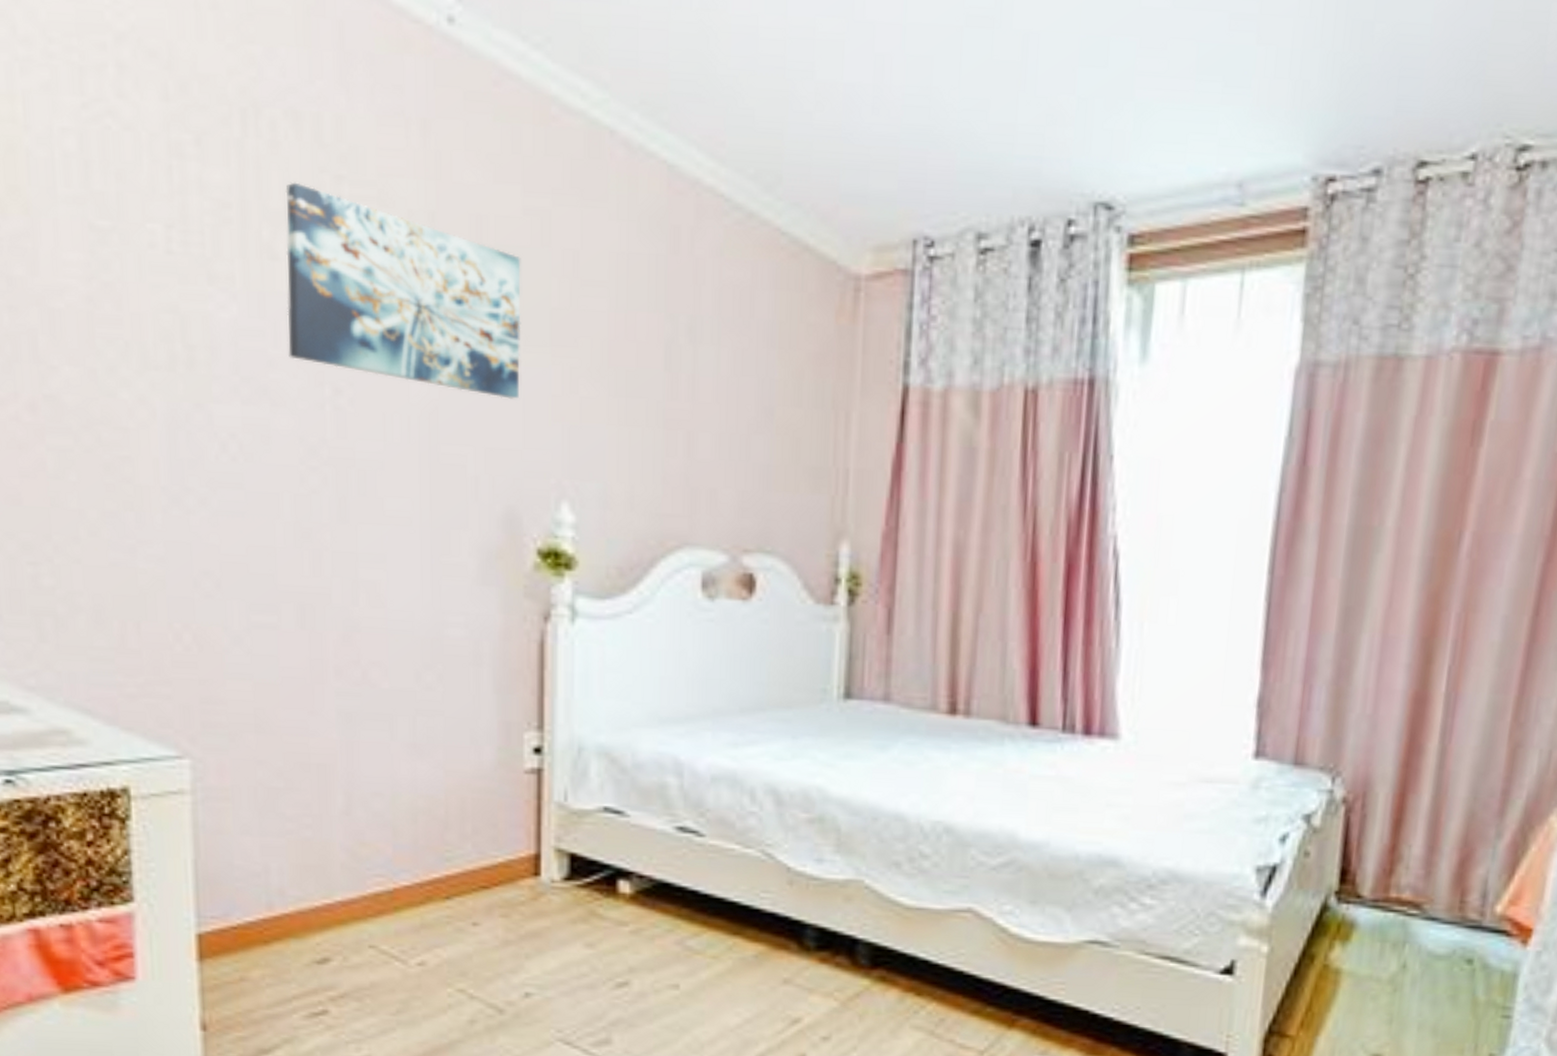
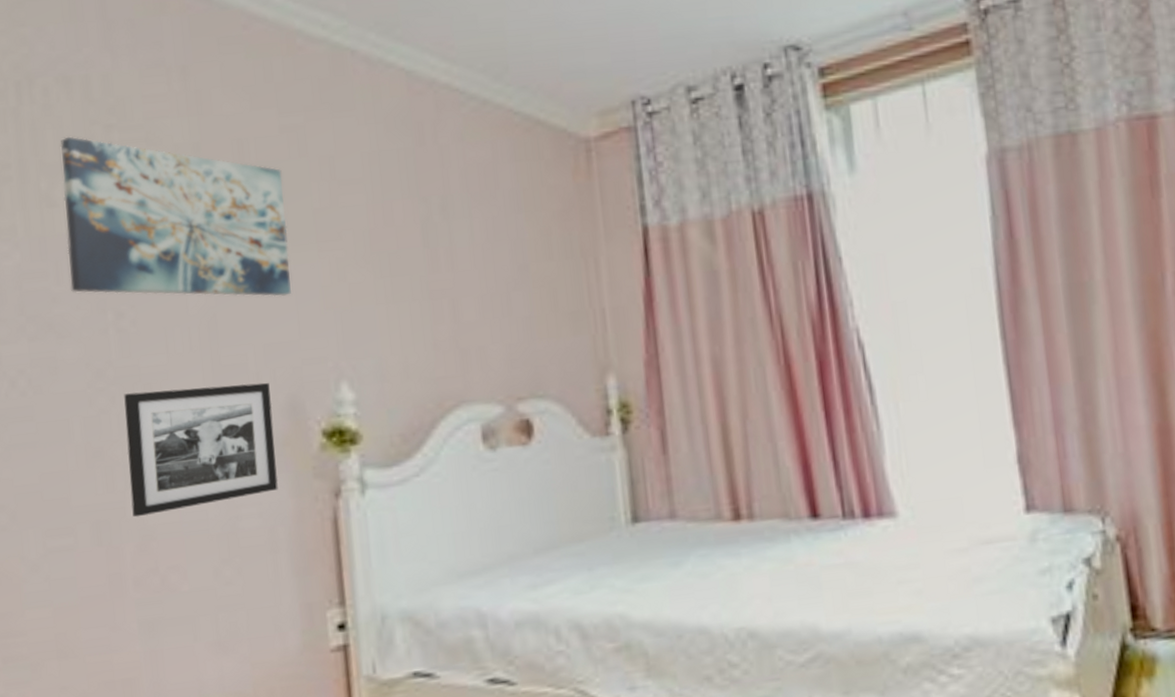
picture frame: none [336,477,488,607] -> present [124,382,278,518]

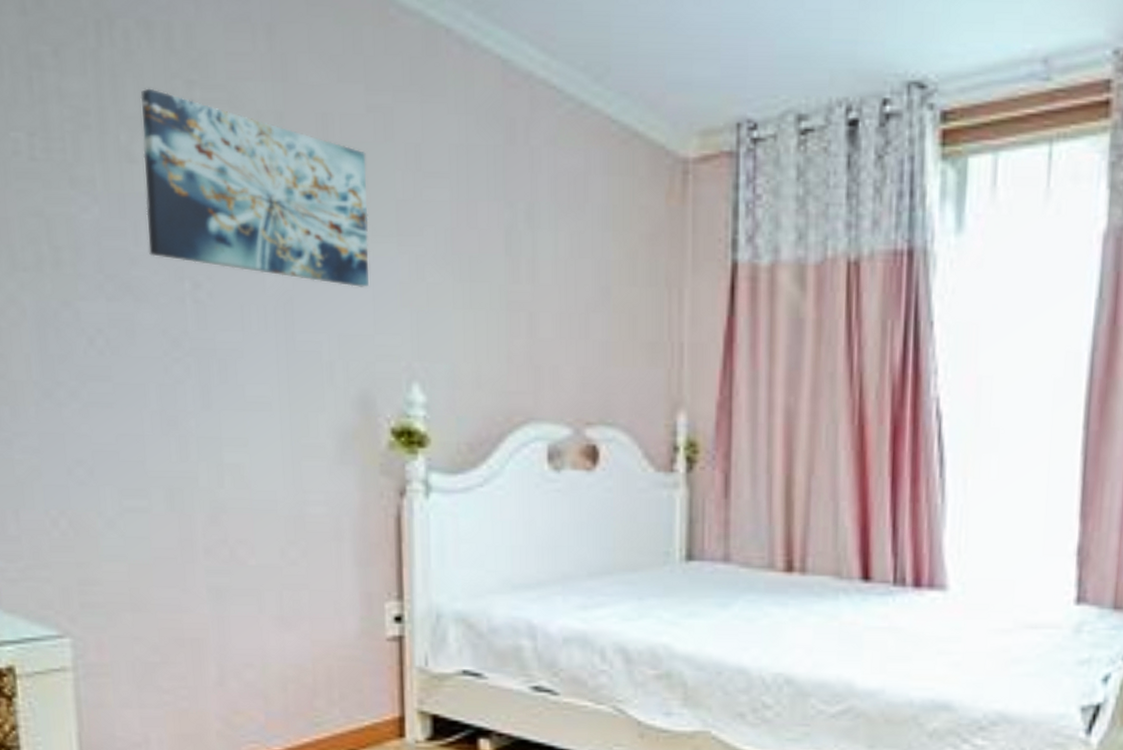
picture frame: present [124,382,278,518] -> none [199,366,345,489]

